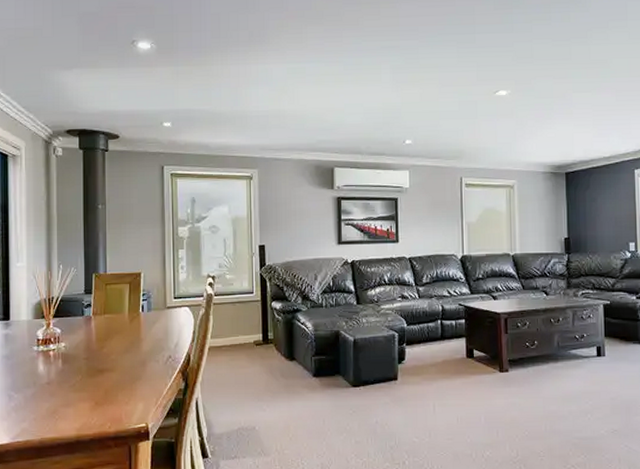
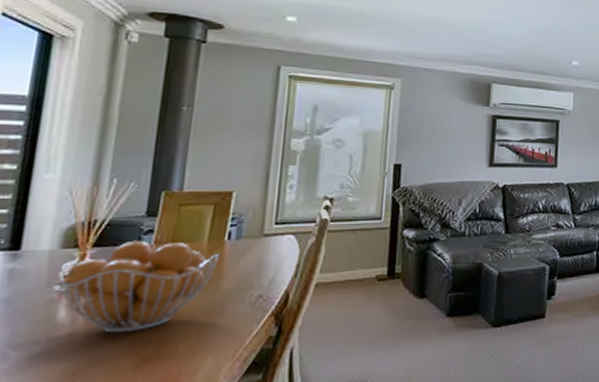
fruit basket: none [35,312,138,383] -> present [58,240,220,334]

